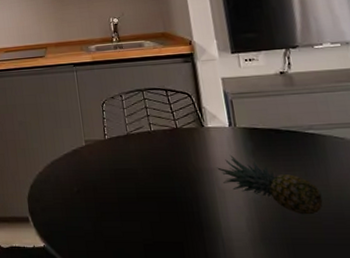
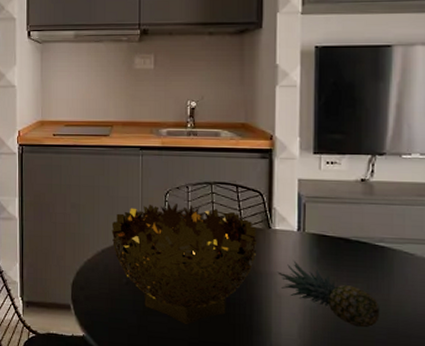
decorative bowl: none [57,111,194,228] -> present [111,202,257,325]

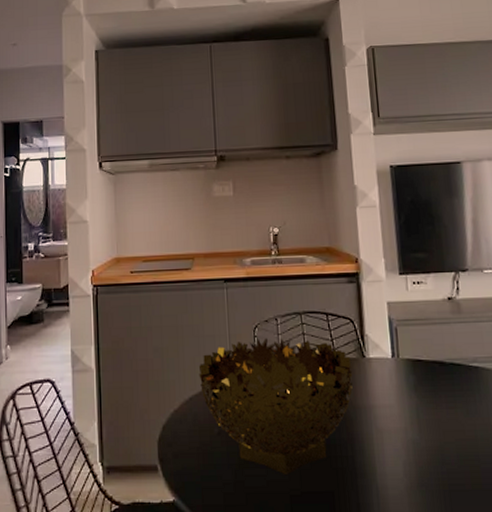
fruit: present [278,261,380,328] -> none [376,391,483,458]

